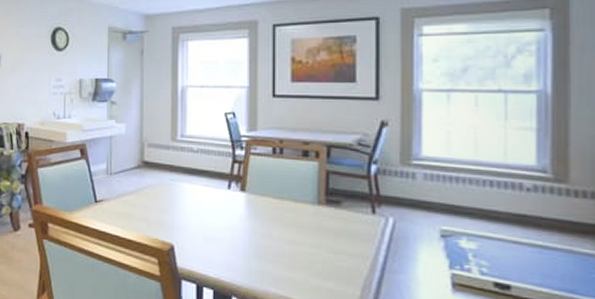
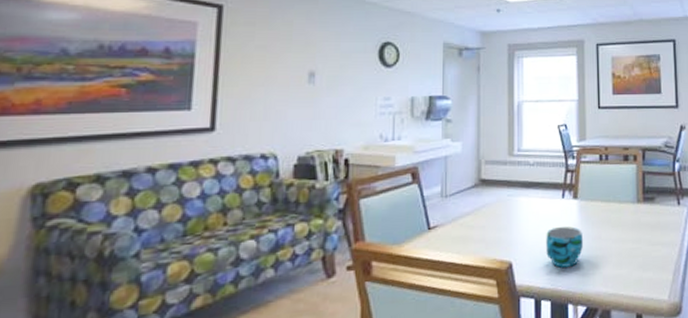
cup: none [209,217,252,260] -> present [546,226,584,268]

